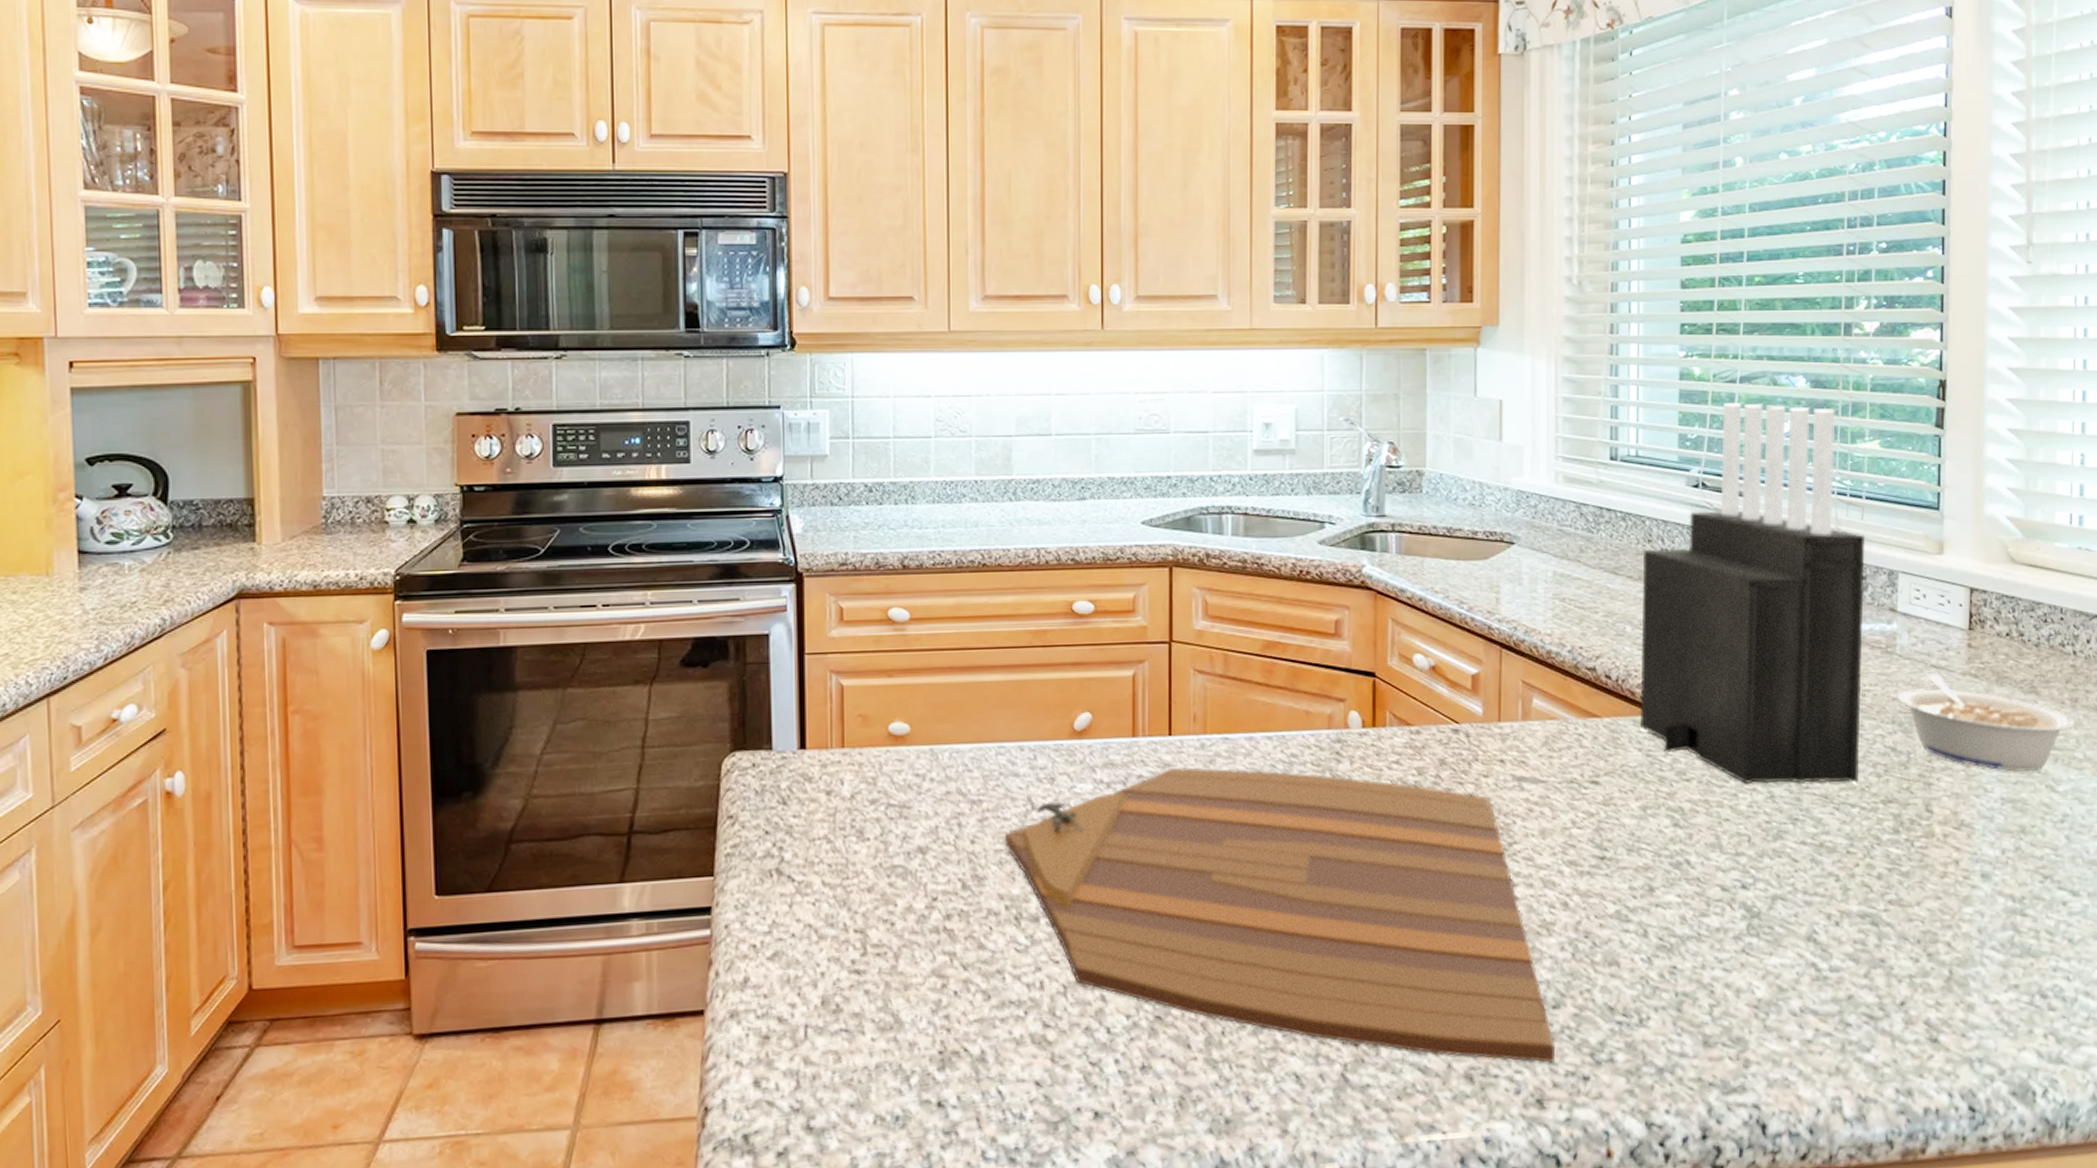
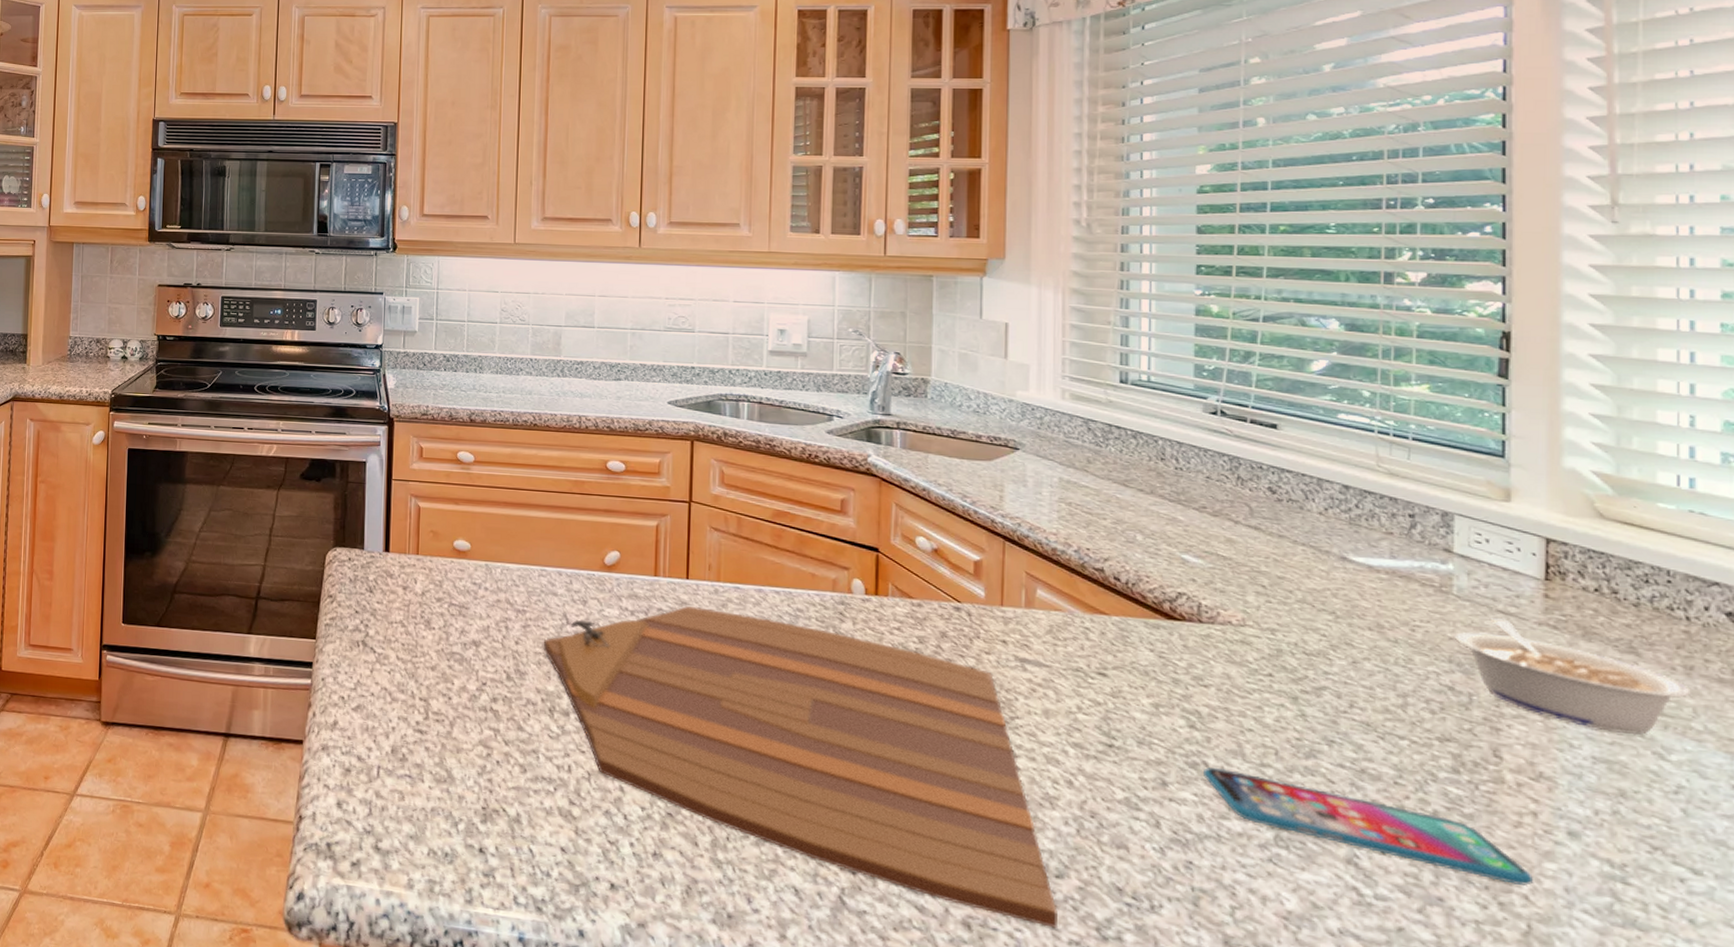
knife block: present [1641,402,1866,785] -> none [1153,339,1413,716]
smartphone: none [1686,863,1954,934] -> present [1203,767,1533,886]

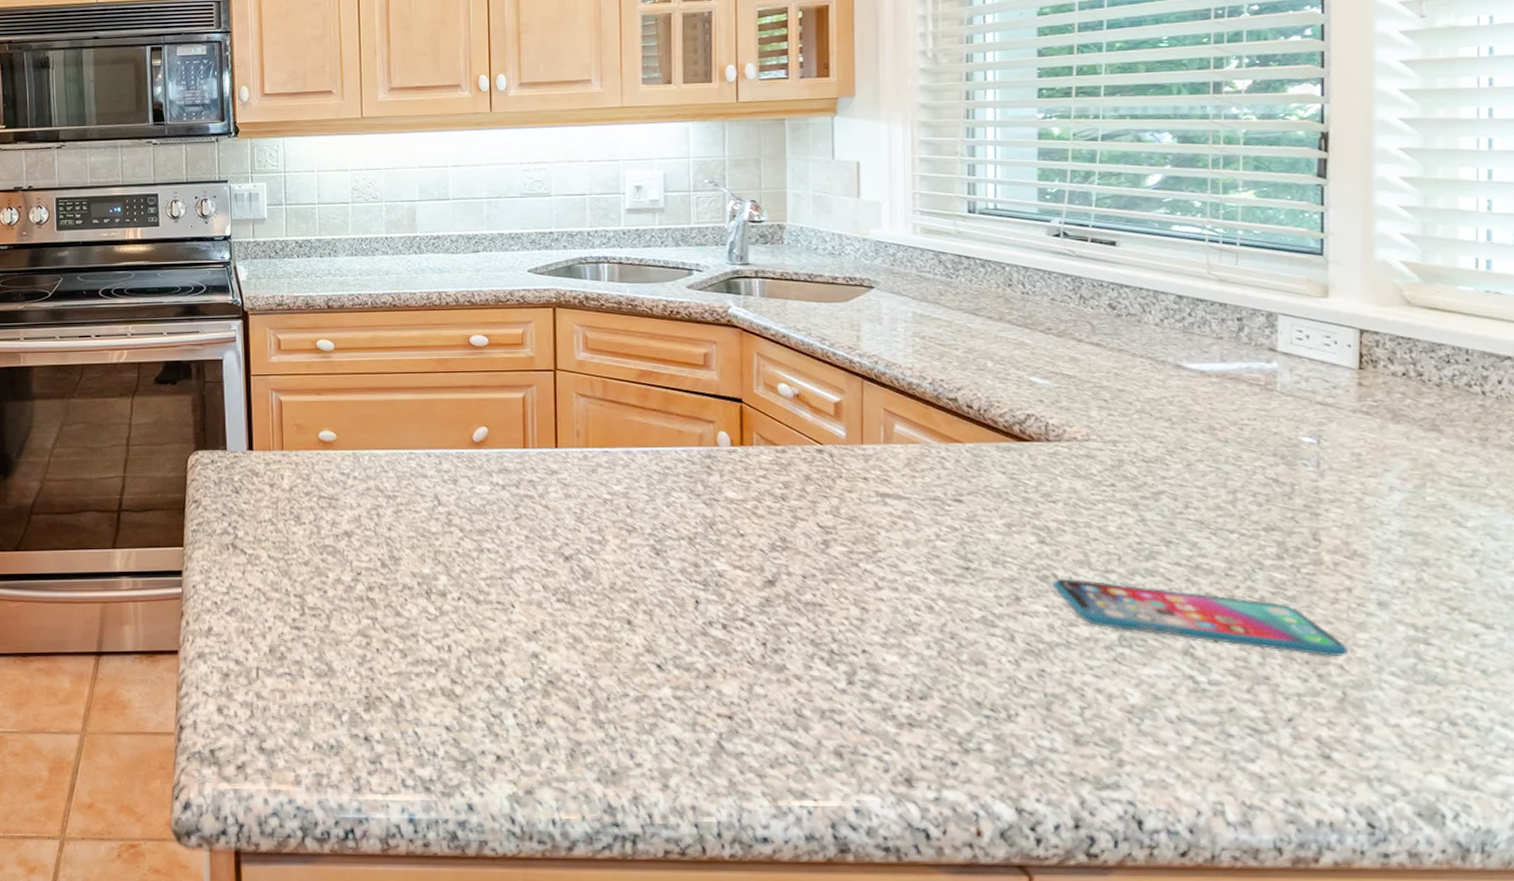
cutting board: present [543,606,1058,928] -> none [416,474,922,747]
legume: present [1455,617,1691,735] -> none [1279,409,1485,507]

